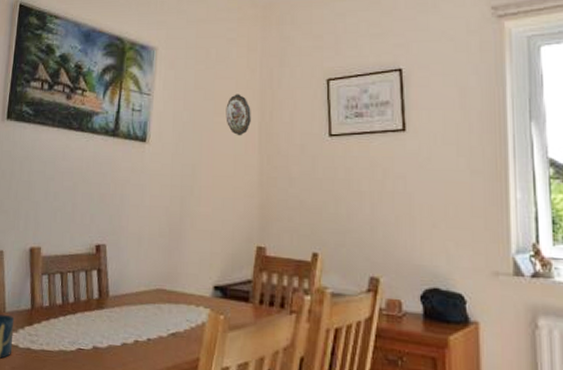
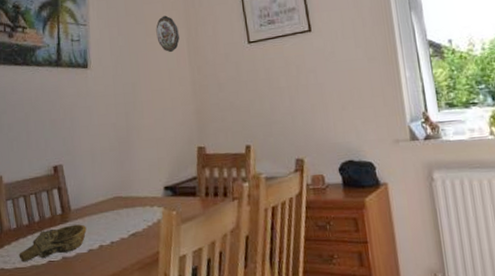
decorative bowl: none [47,312,123,345] -> present [19,224,87,262]

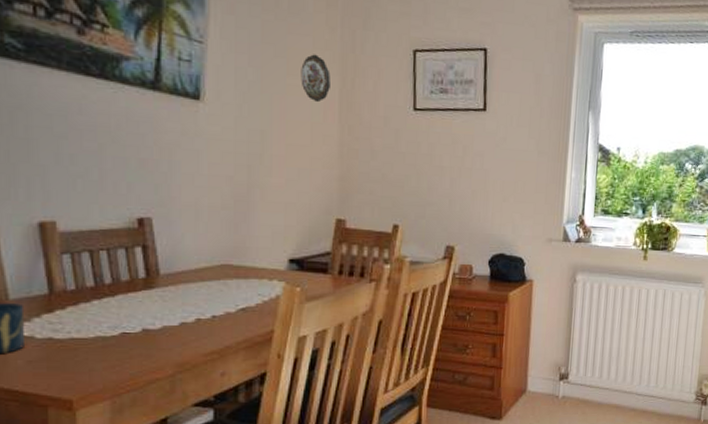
decorative bowl: present [19,224,87,262] -> none [77,292,180,332]

